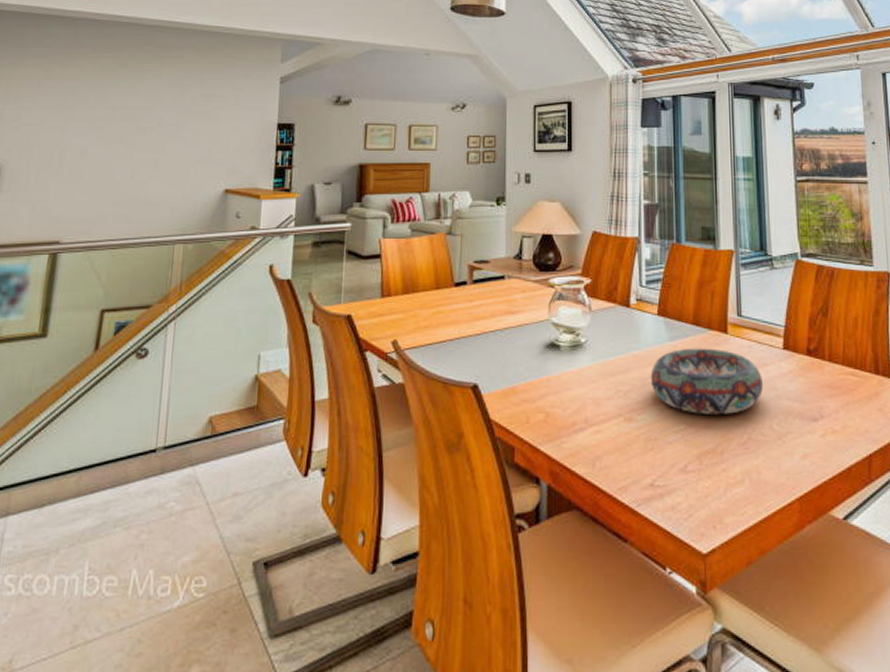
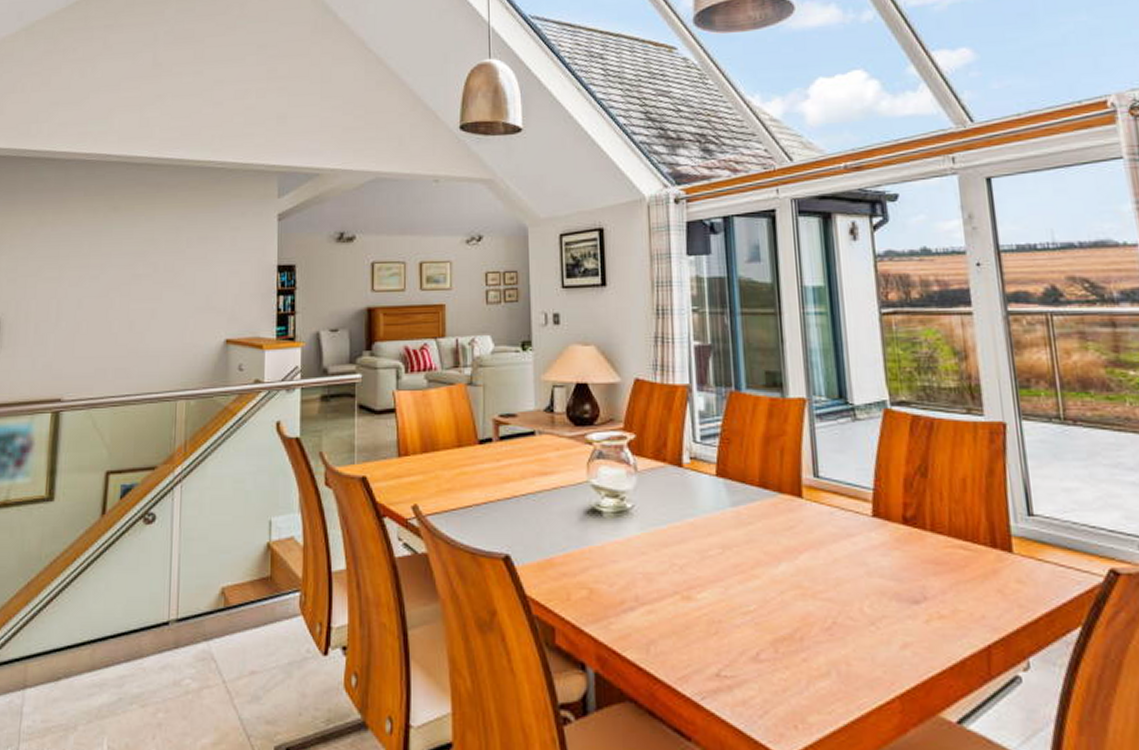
decorative bowl: present [650,348,764,416] -> none [710,514,850,595]

